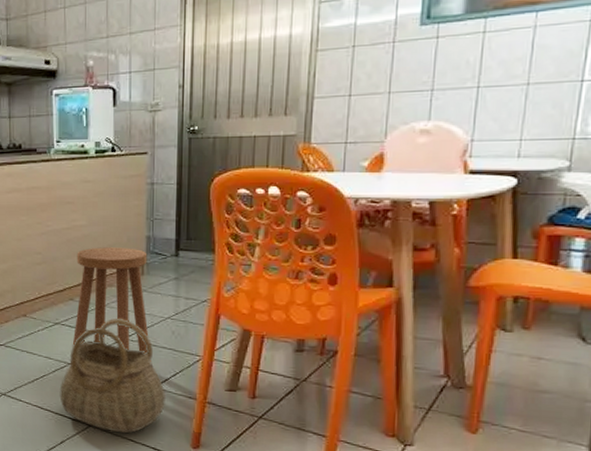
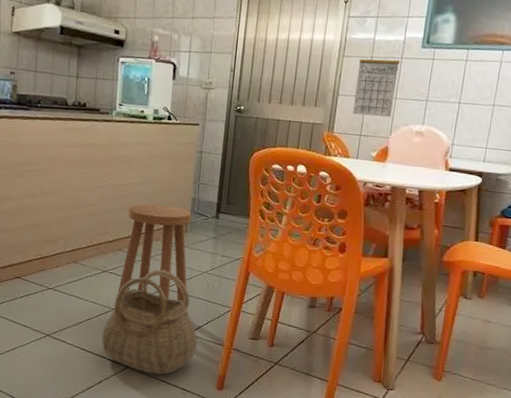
calendar: none [333,45,393,119] -> present [352,59,401,118]

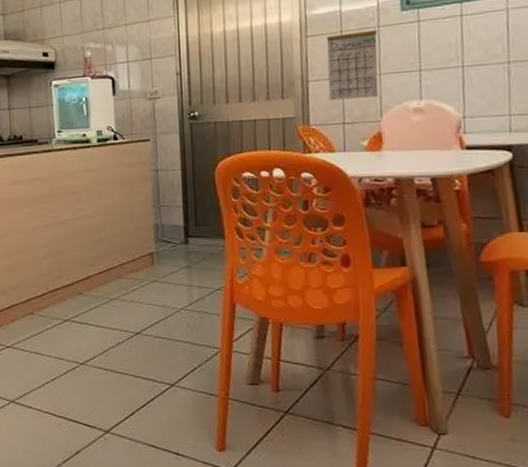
basket: present [101,270,198,375] -> none [72,312,186,439]
stool: present [113,204,192,312] -> none [82,236,169,364]

